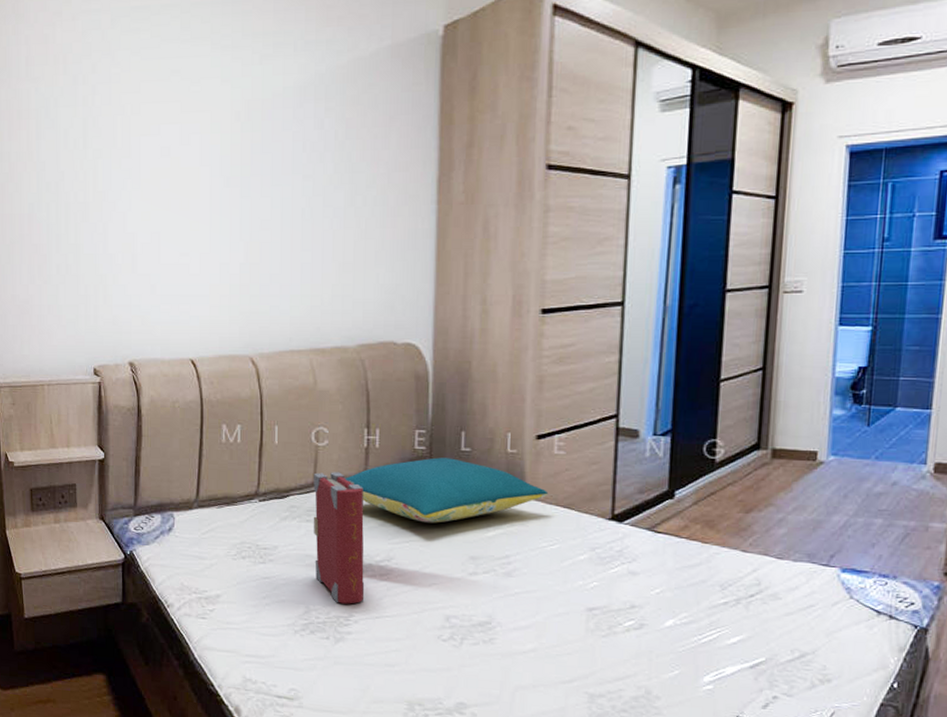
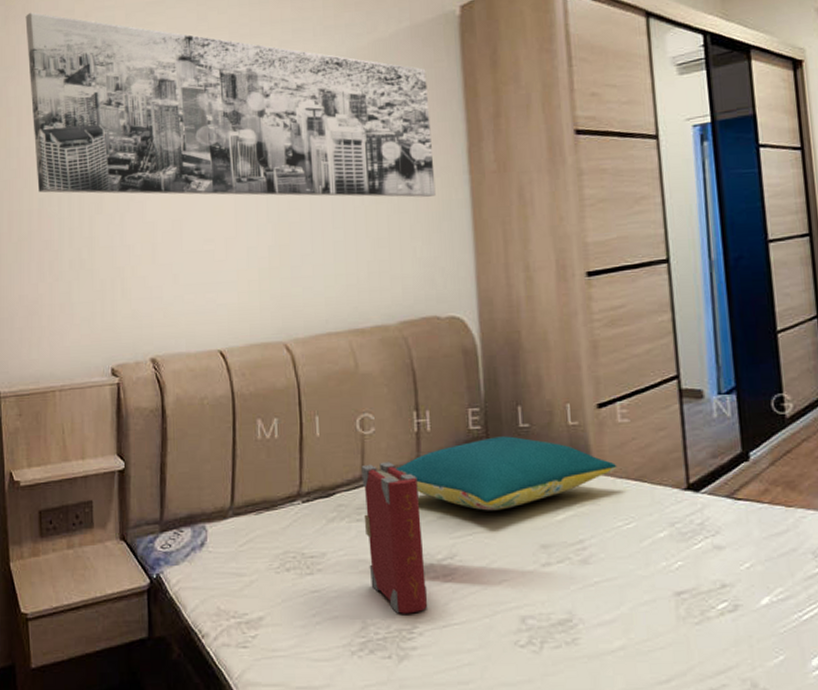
wall art: none [15,12,404,224] -> present [25,12,436,198]

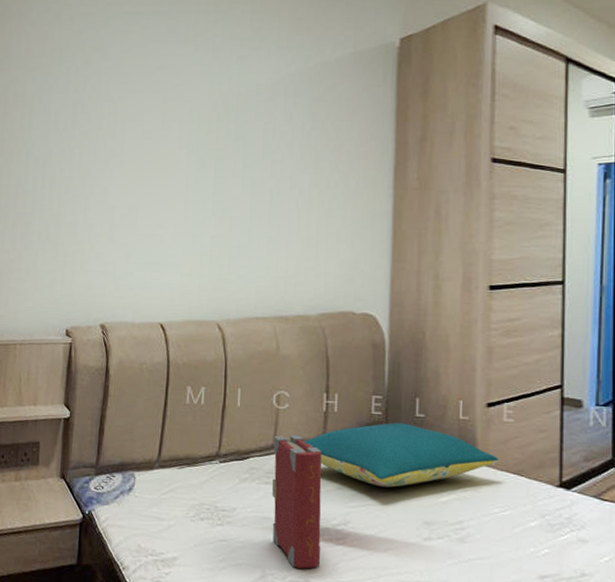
wall art: present [25,12,436,198] -> none [16,12,364,206]

